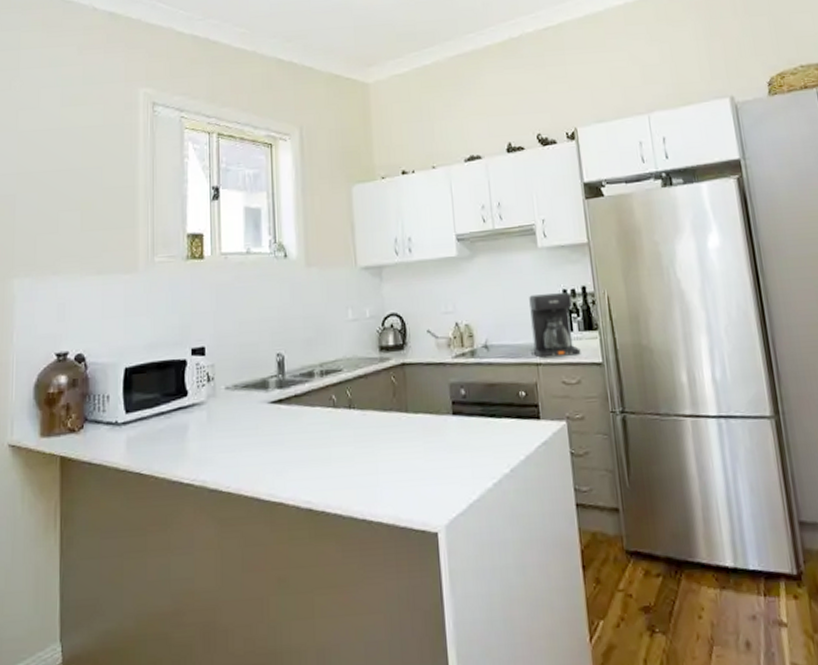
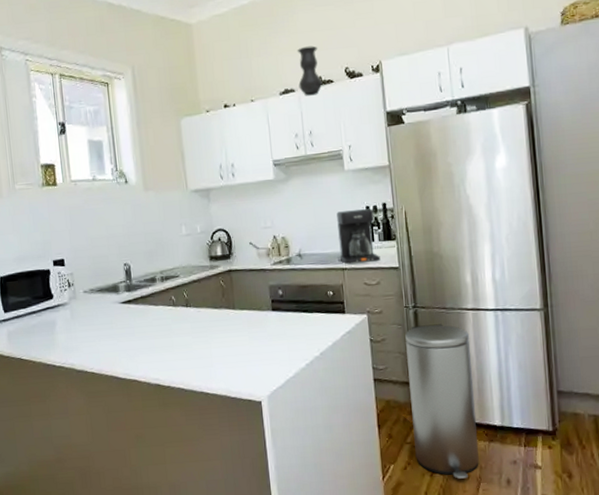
vase: none [484,110,513,164] -> present [297,46,323,96]
pedal bin: none [612,434,710,641] -> present [405,324,479,479]

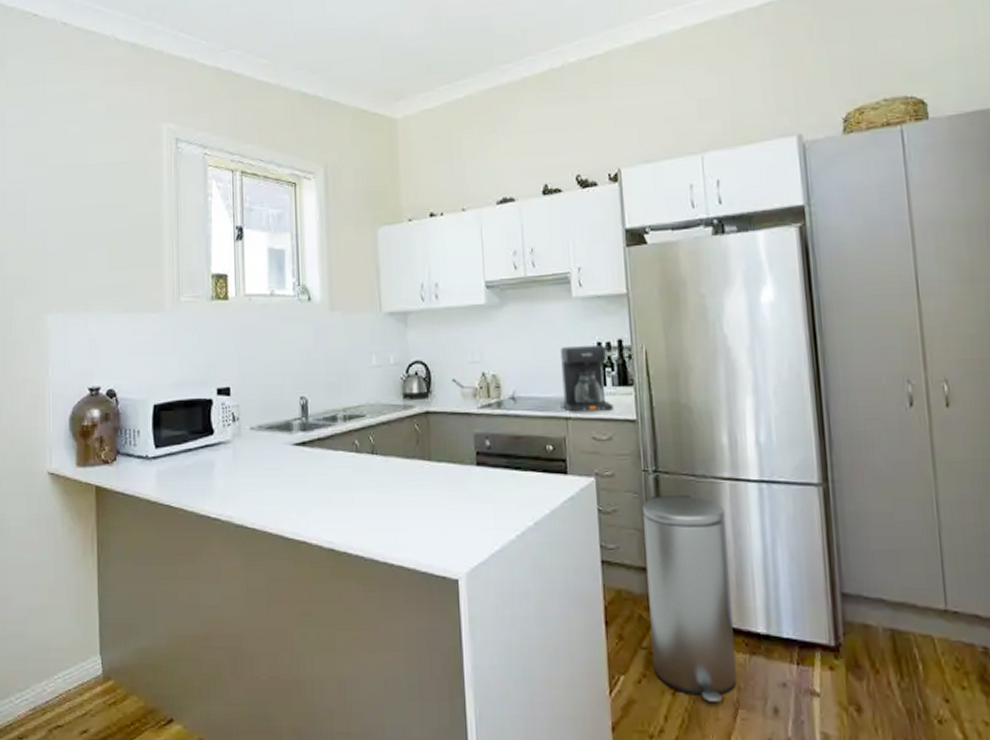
vase: present [297,46,323,96] -> none [519,148,549,207]

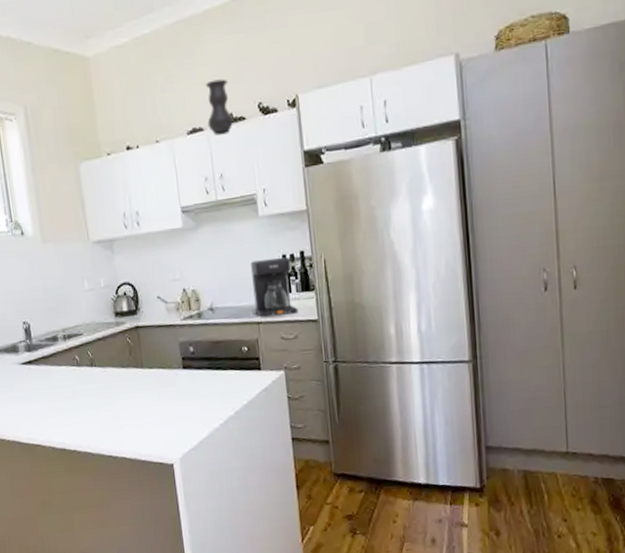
vase: none [519,148,549,207] -> present [205,79,234,136]
pedal bin: present [643,495,737,702] -> none [325,379,403,539]

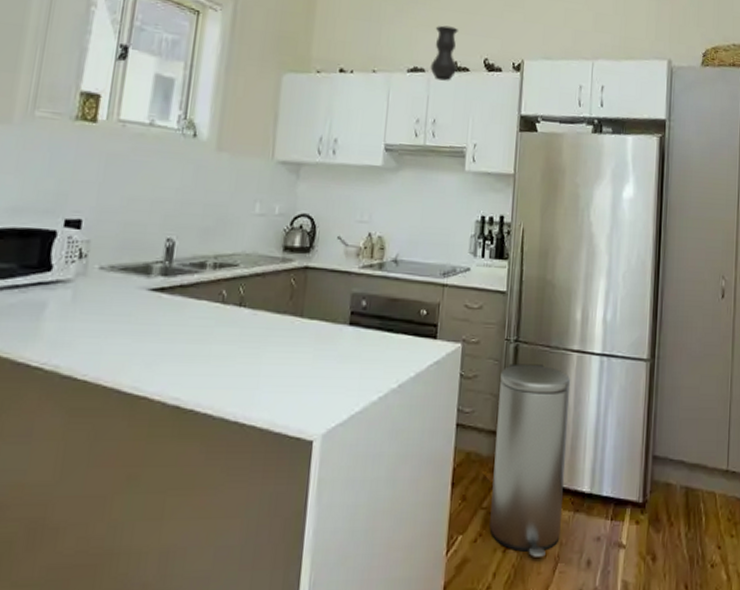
coffee maker: present [251,257,298,318] -> none [441,217,489,282]
pedal bin: none [325,379,403,539] -> present [489,363,571,557]

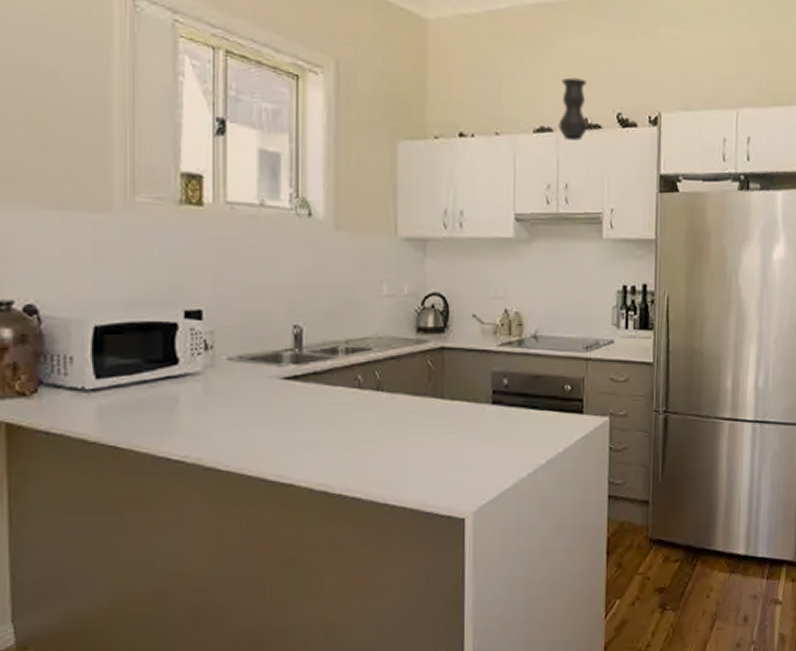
pedal bin: present [489,363,571,557] -> none [646,434,723,616]

